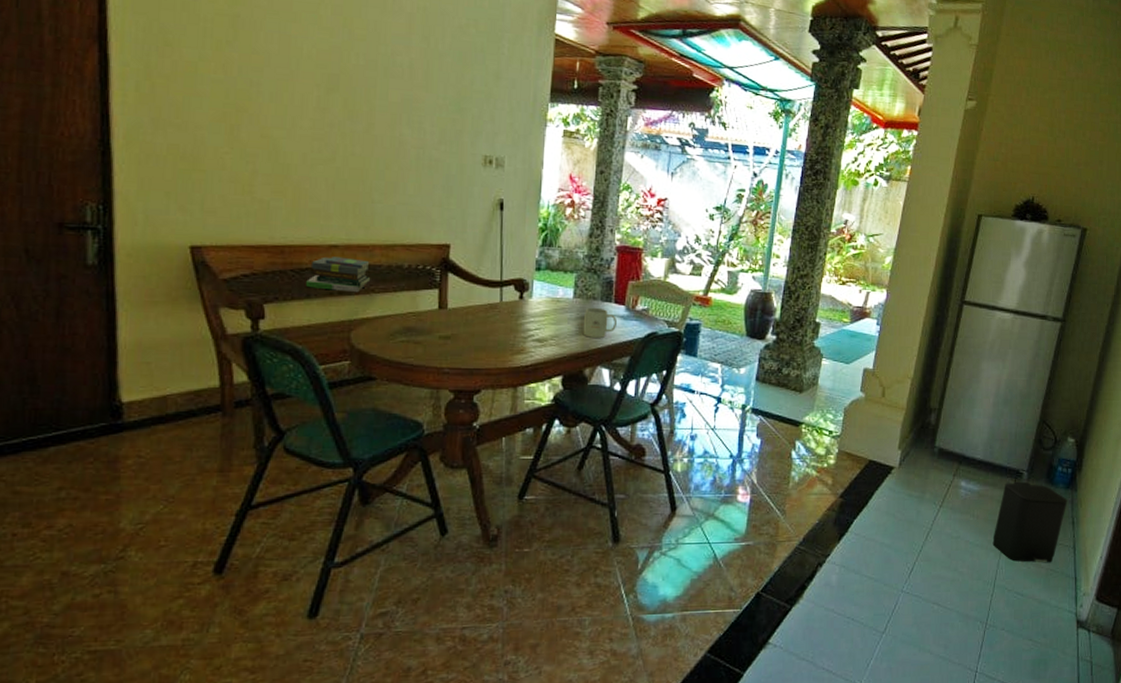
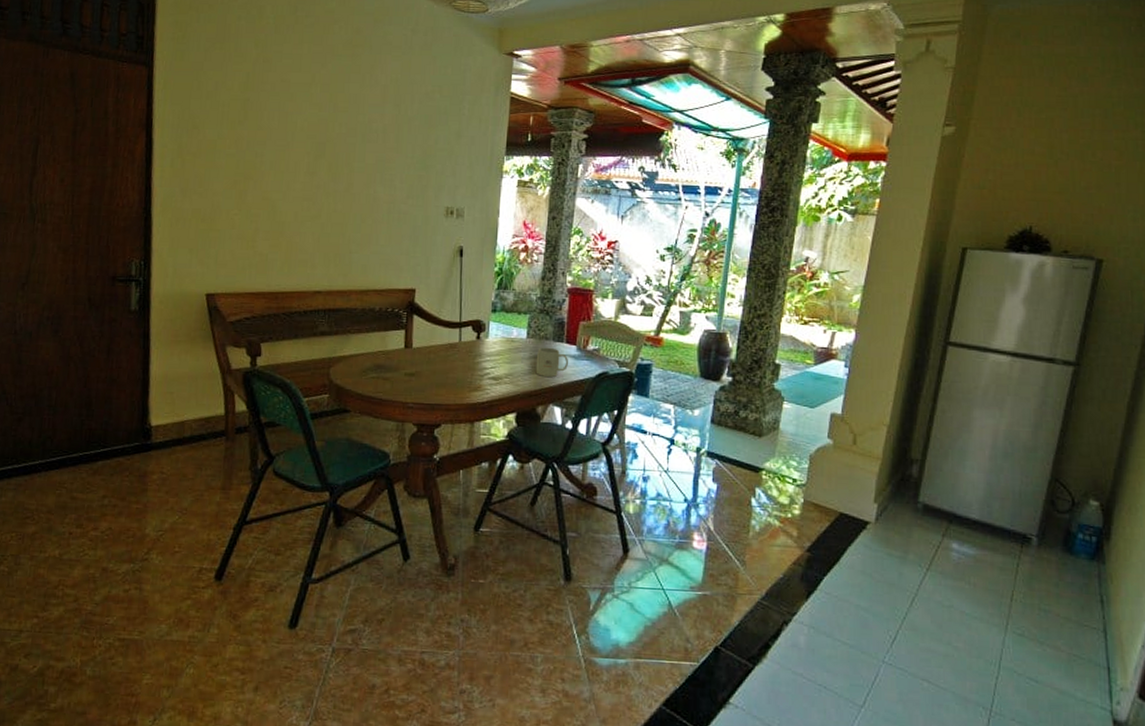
books: present [306,256,371,293] -> none [295,301,348,333]
pedal bin: present [992,481,1068,563] -> none [995,547,1093,647]

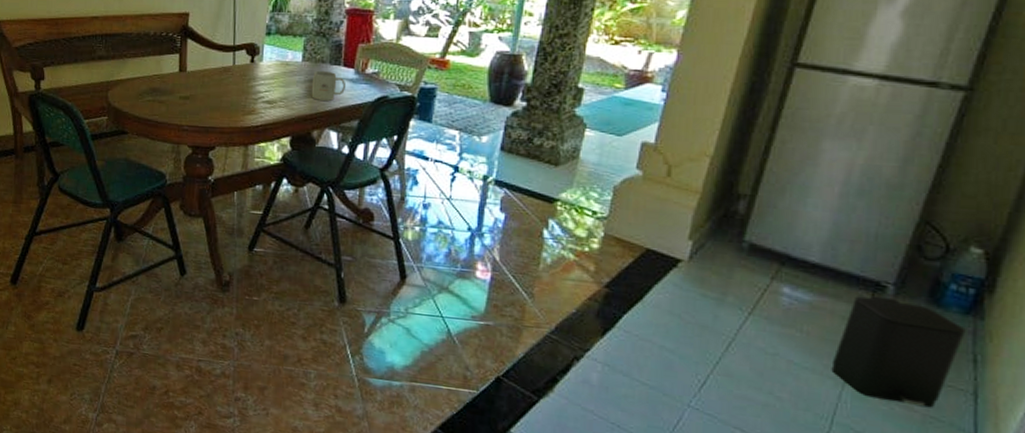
pedal bin: none [995,547,1093,647] -> present [831,295,966,408]

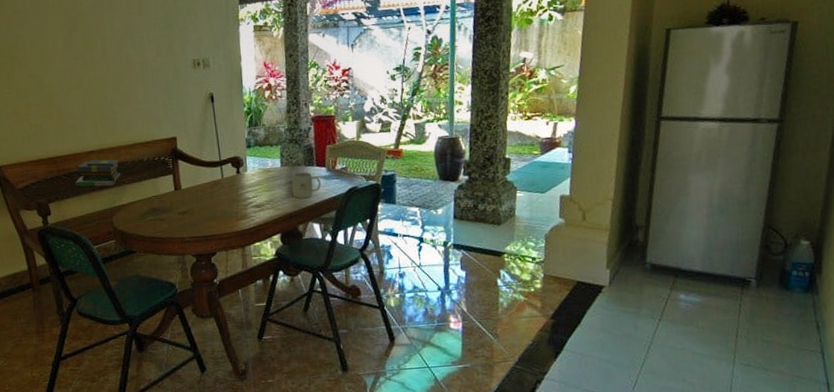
books: none [74,27,124,58] -> present [75,159,121,187]
pedal bin: present [831,295,966,408] -> none [723,289,809,370]

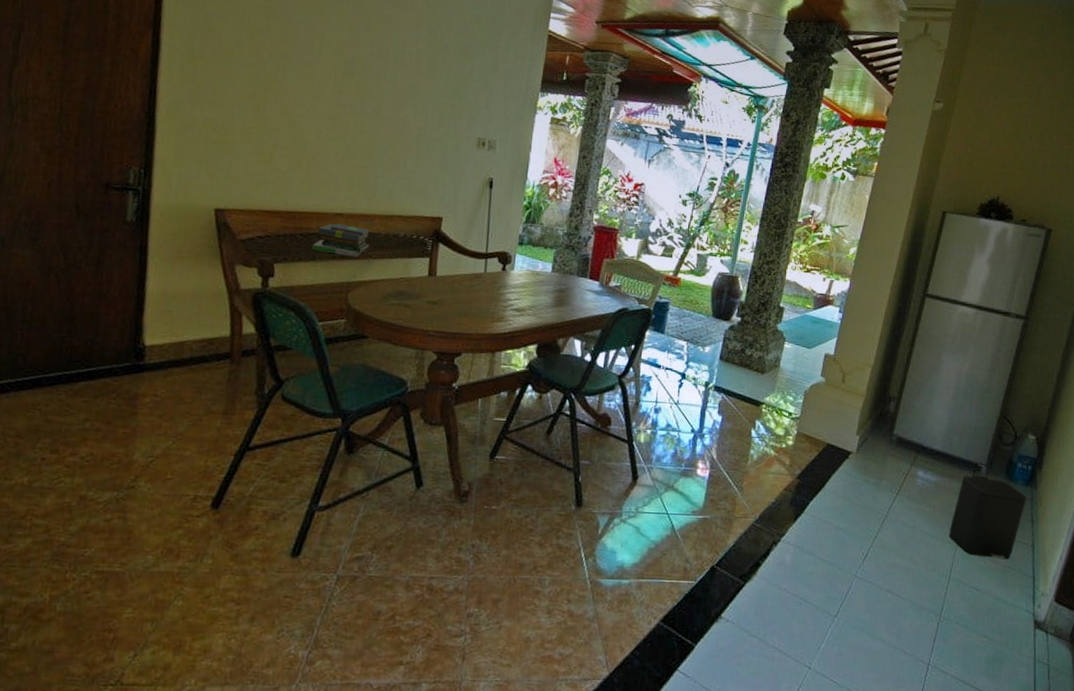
mug: present [291,172,322,199] -> none [558,281,592,312]
pedal bin: none [723,289,809,370] -> present [949,475,1027,560]

